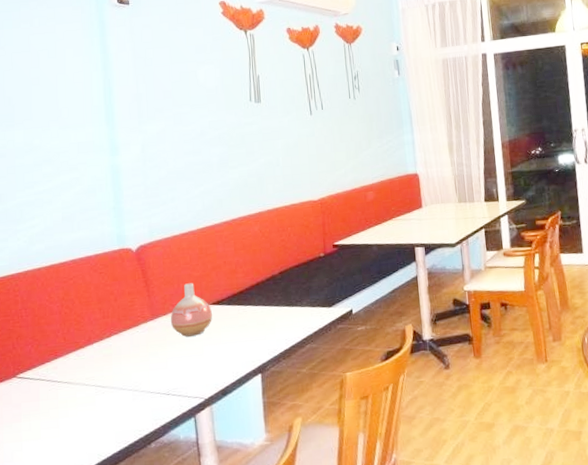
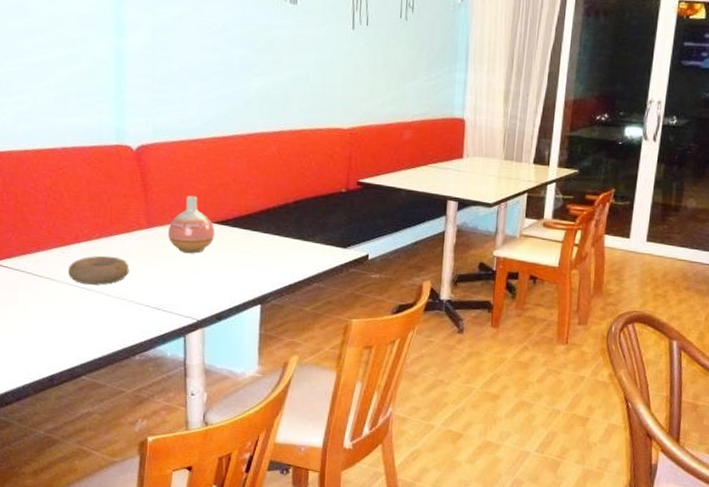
bowl: none [84,351,139,382] -> present [68,255,129,285]

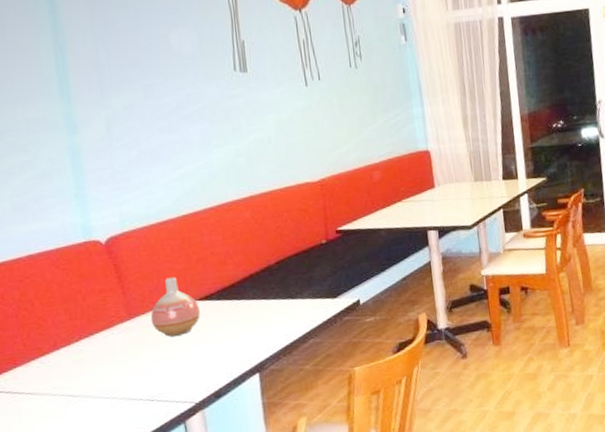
bowl: present [68,255,129,285] -> none [50,356,116,392]

